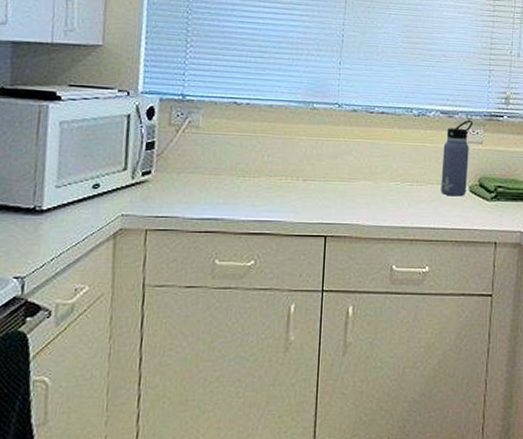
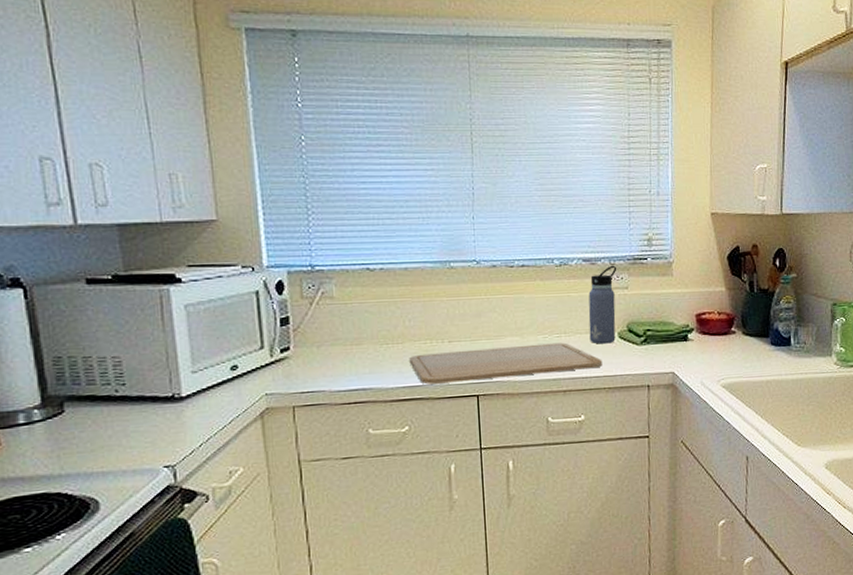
chopping board: none [263,189,452,221] -> present [409,342,603,385]

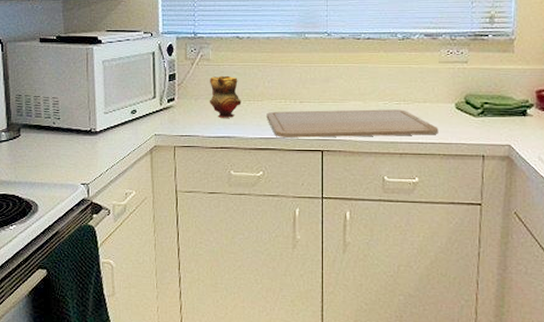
teapot: none [335,315,378,367] -> present [209,75,242,118]
water bottle: present [588,265,617,344] -> none [427,40,458,113]

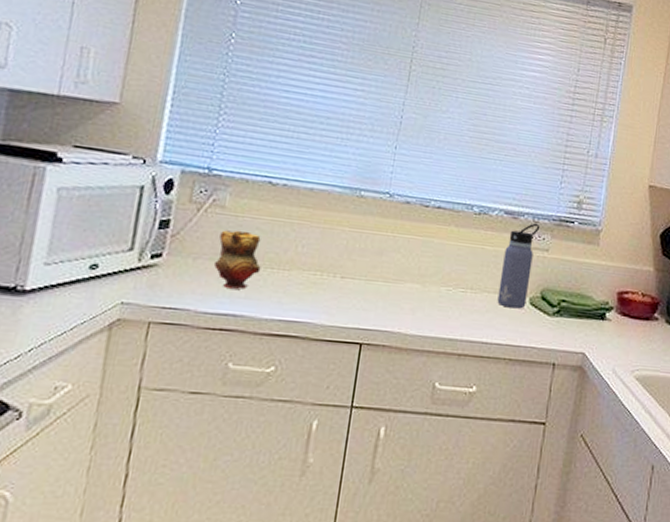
chopping board: present [266,109,439,138] -> none [292,285,508,334]
water bottle: none [427,40,458,113] -> present [497,223,541,309]

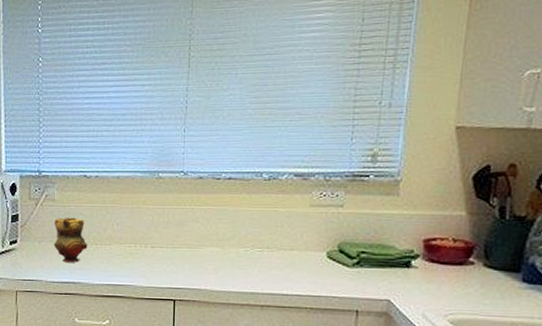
water bottle: present [497,223,541,309] -> none [294,181,333,263]

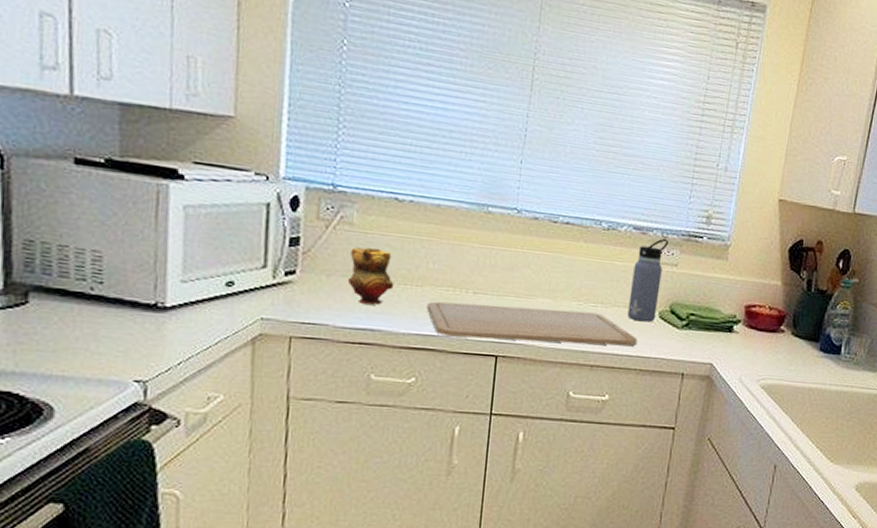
chopping board: none [114,256,306,287] -> present [427,301,638,346]
water bottle: none [294,181,333,263] -> present [627,238,669,322]

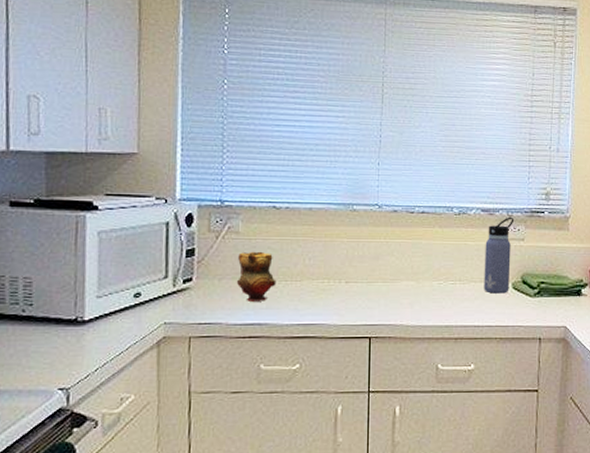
chopping board: present [427,301,638,346] -> none [306,290,495,323]

